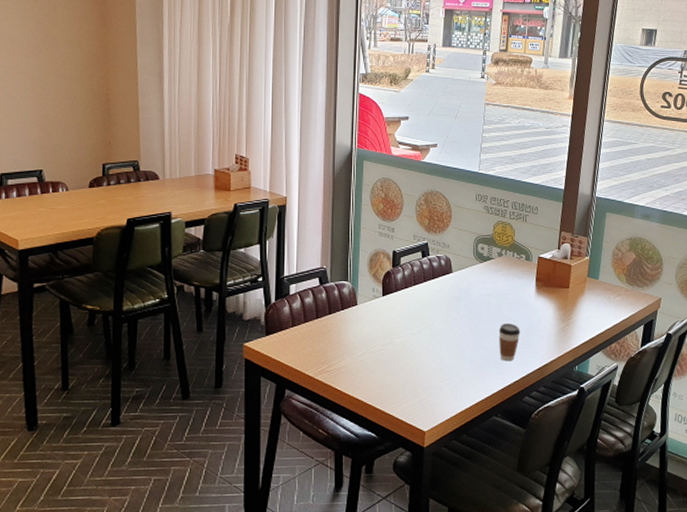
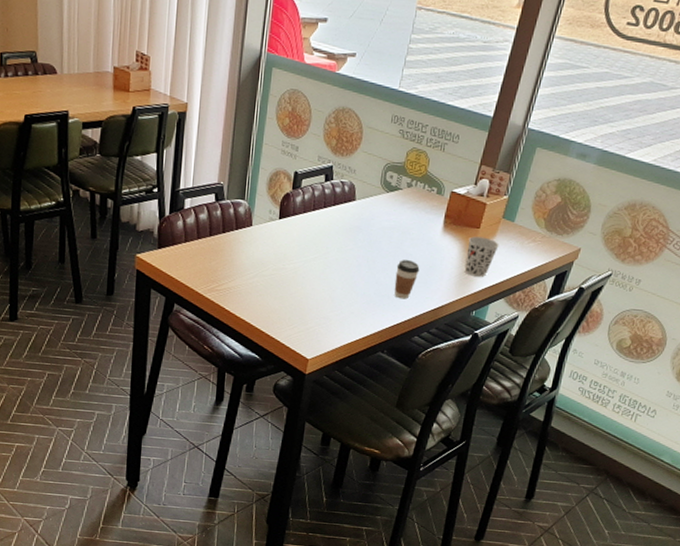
cup: none [560,296,589,333] -> present [464,236,499,277]

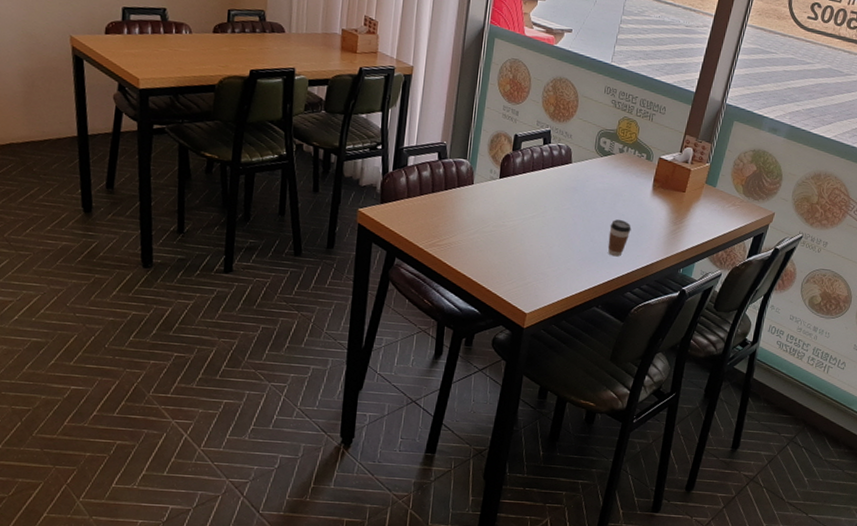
cup: present [464,236,499,277] -> none [672,199,703,237]

